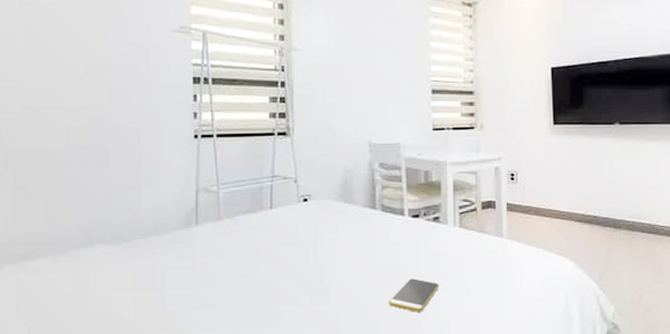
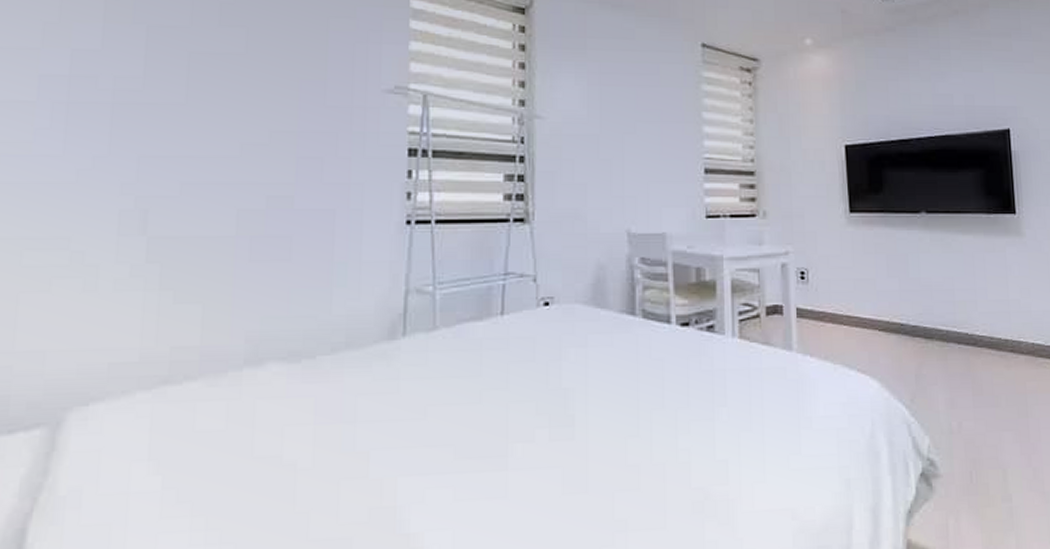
smartphone: present [389,278,439,312] -> none [651,404,715,448]

